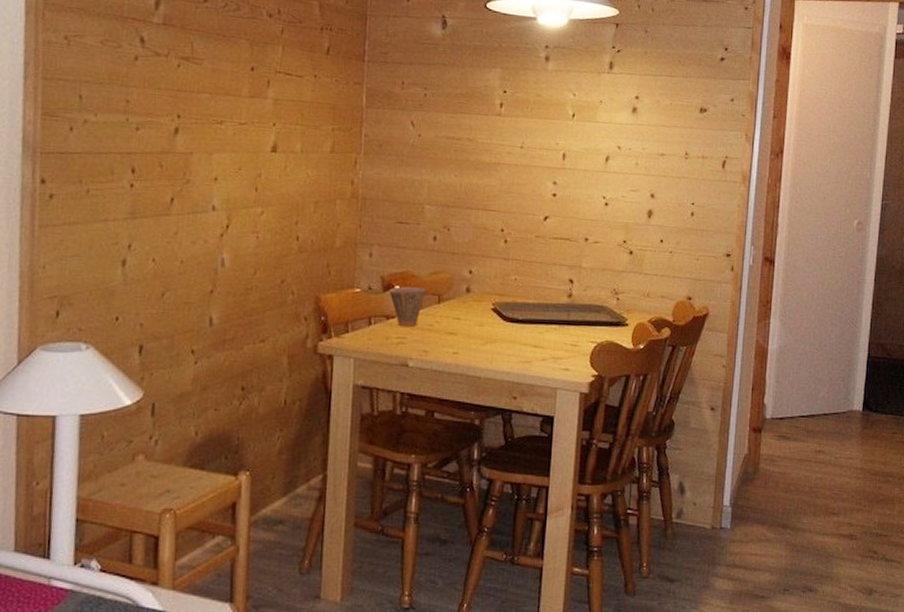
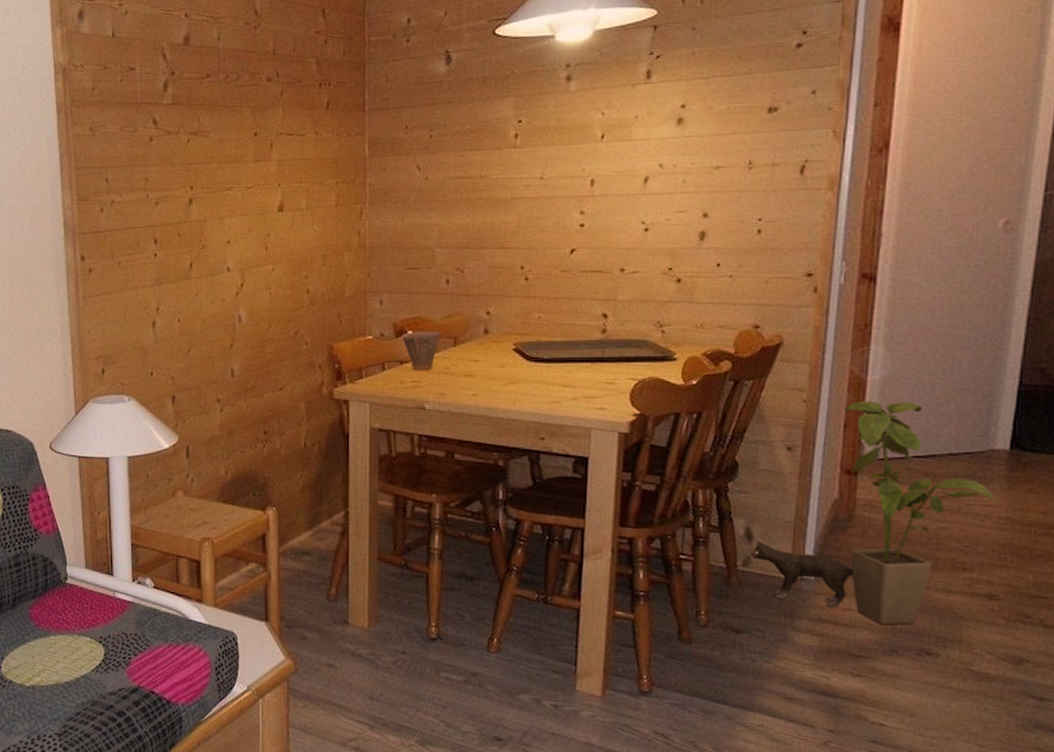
cat: none [682,492,759,553] -> present [750,539,854,608]
house plant: none [752,367,854,567] -> present [845,401,996,626]

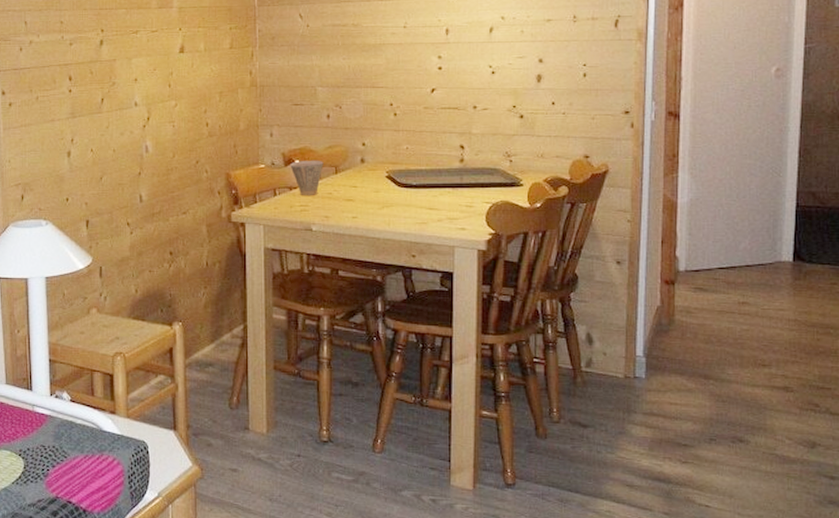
cat: present [750,539,854,608] -> none [591,343,677,402]
house plant: present [845,401,996,626] -> none [661,221,785,417]

